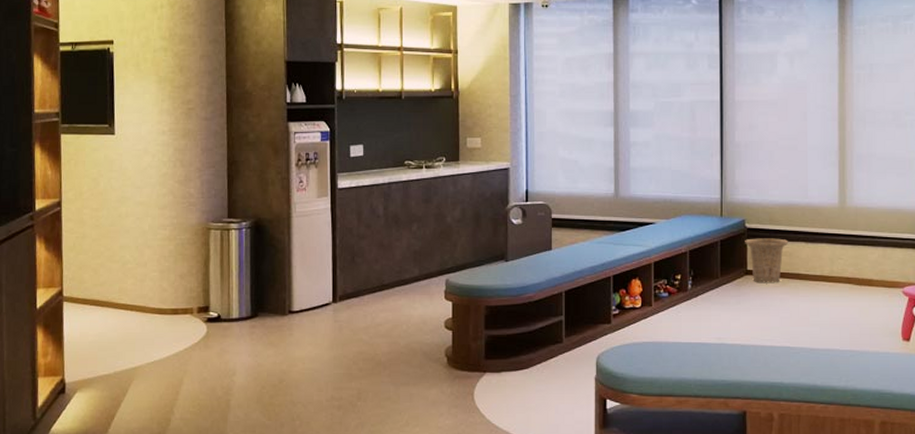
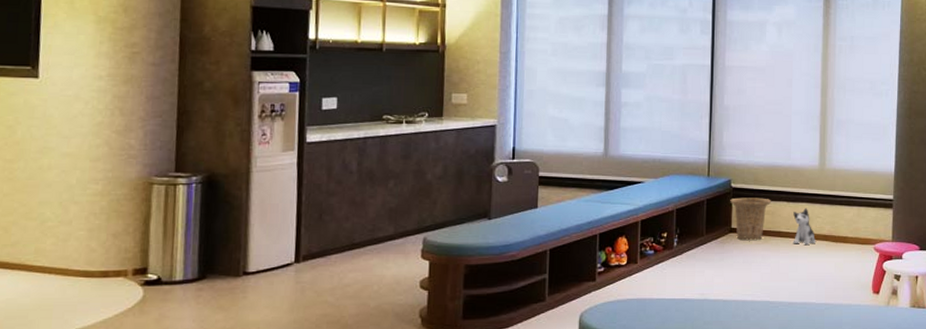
plush toy: none [812,248,839,287] -> present [793,207,817,244]

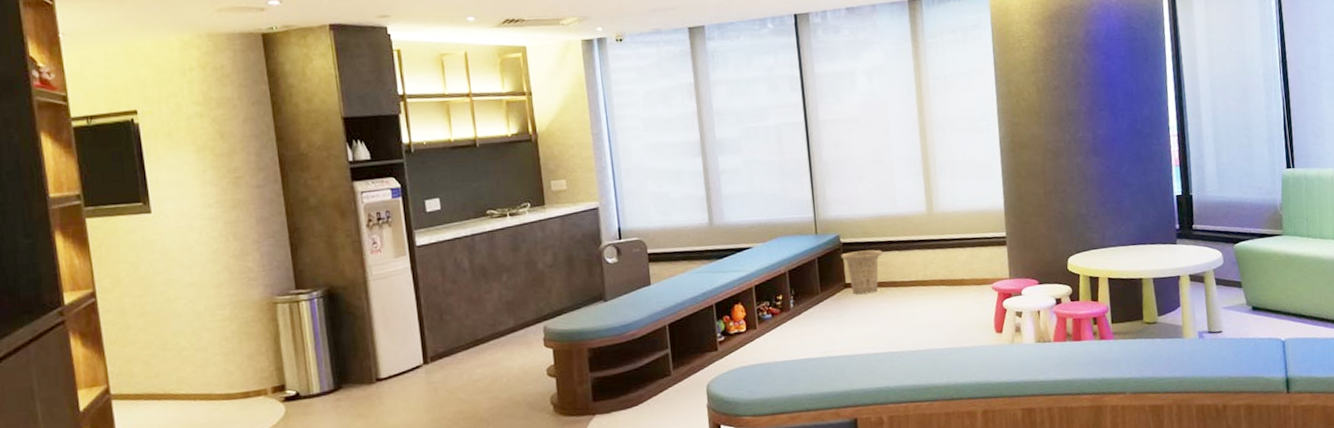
plush toy: present [793,207,817,244] -> none [906,254,933,293]

